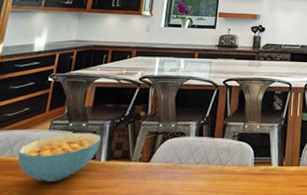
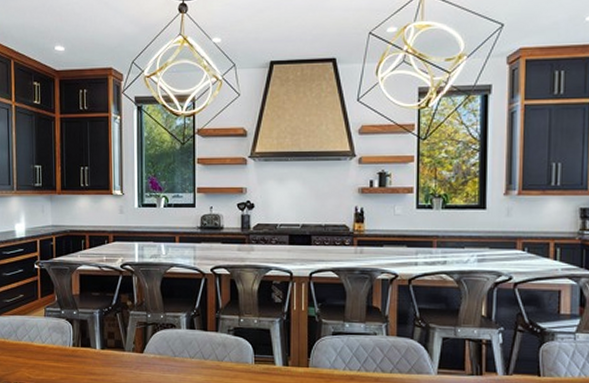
cereal bowl: present [17,132,102,182] -> none [22,320,94,366]

